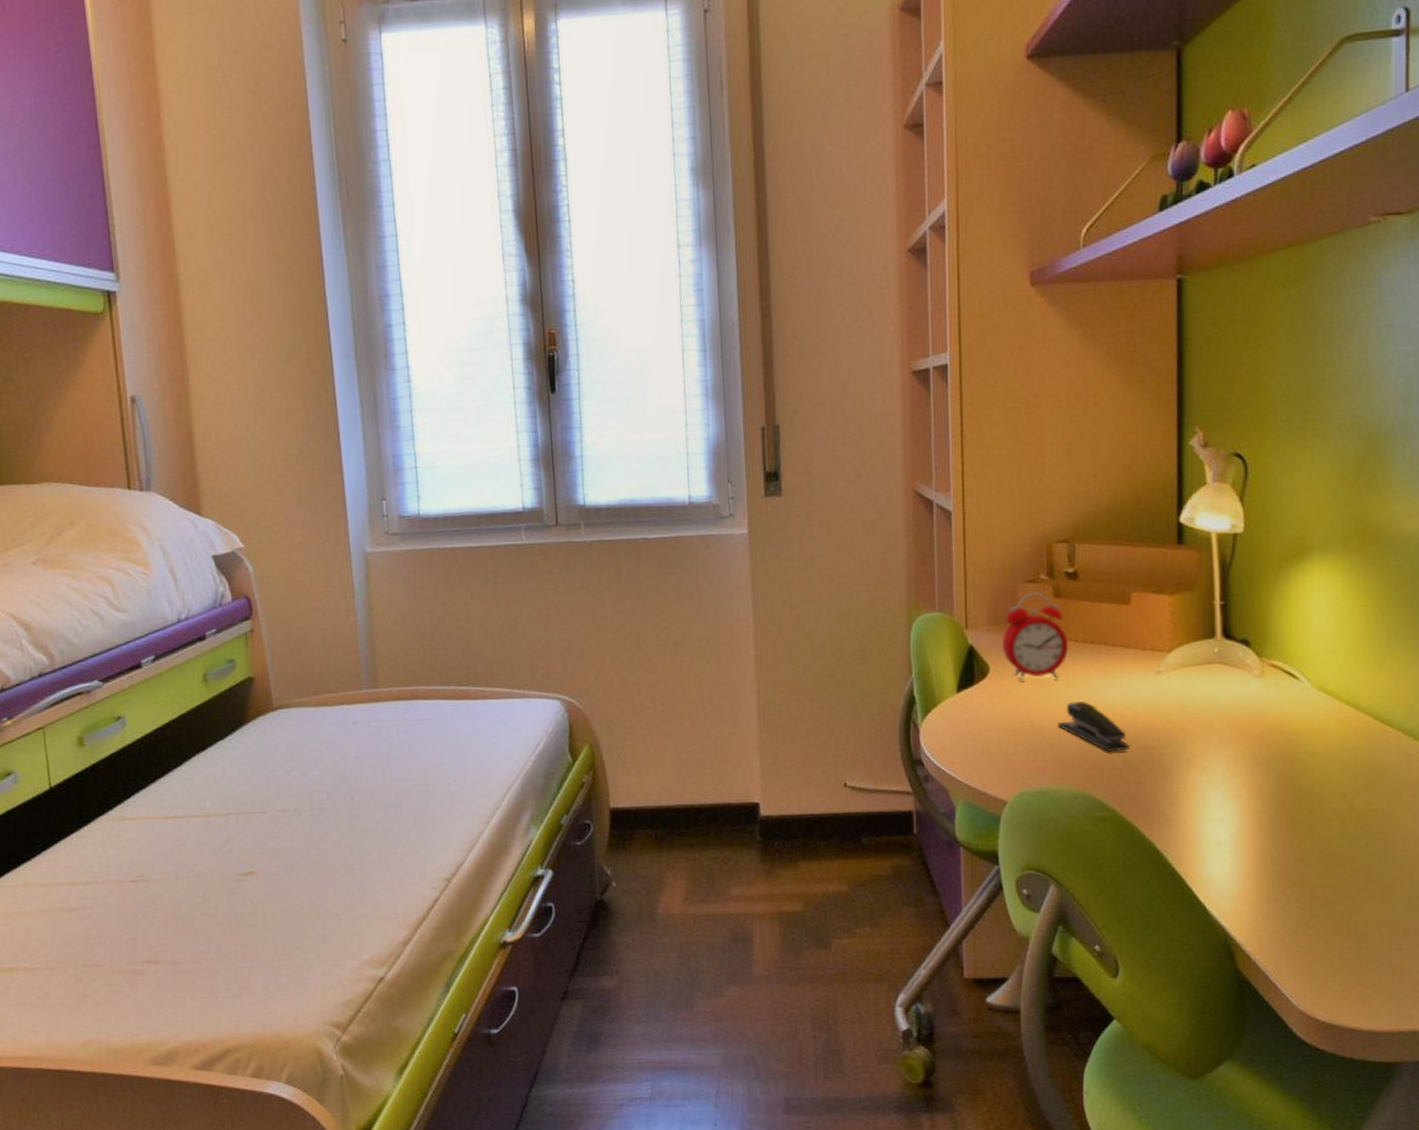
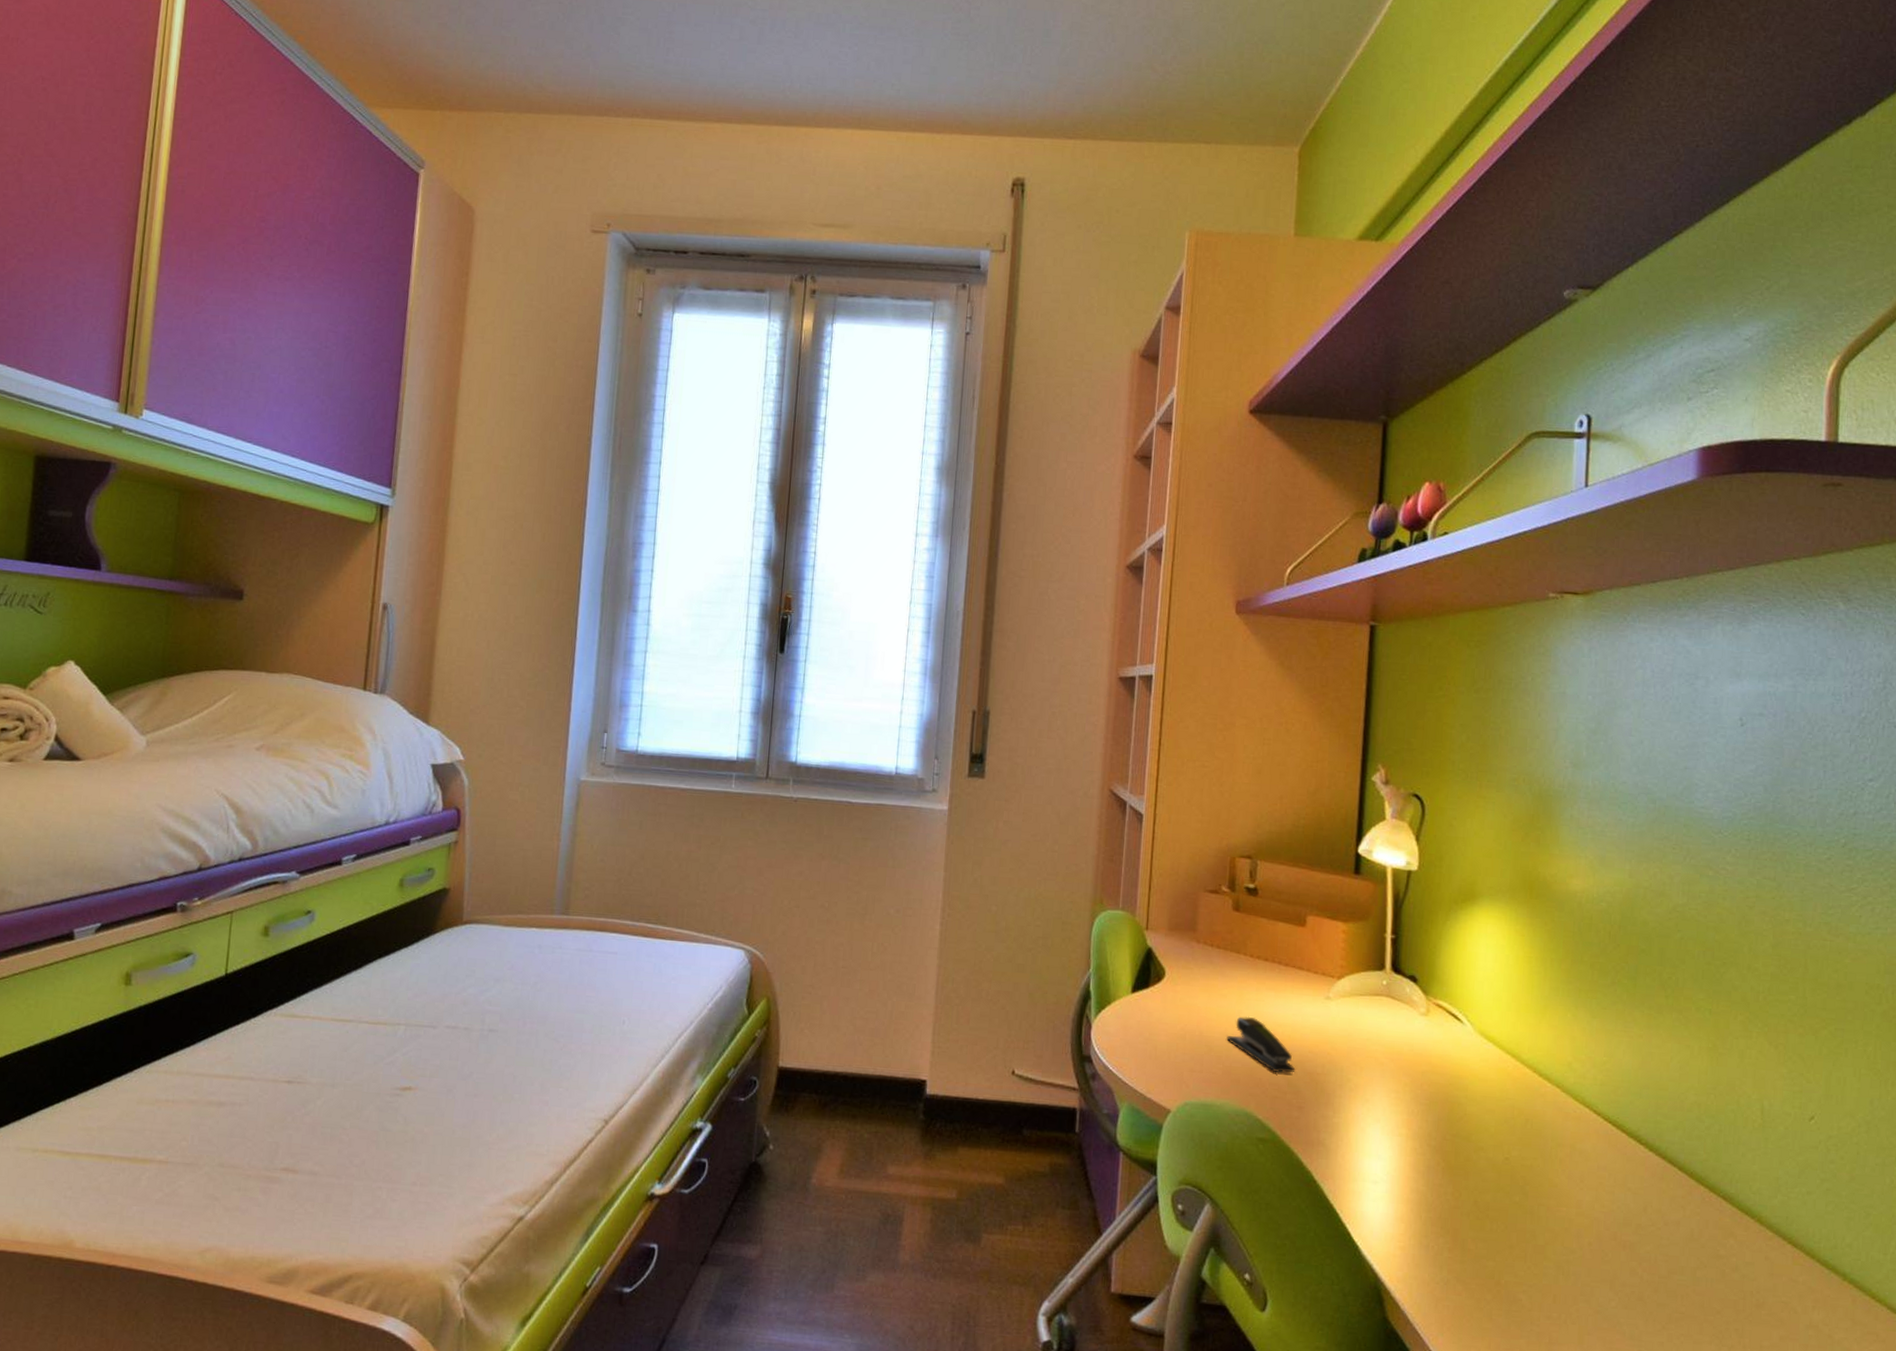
alarm clock: present [1002,592,1069,681] -> none [1179,903,1244,992]

